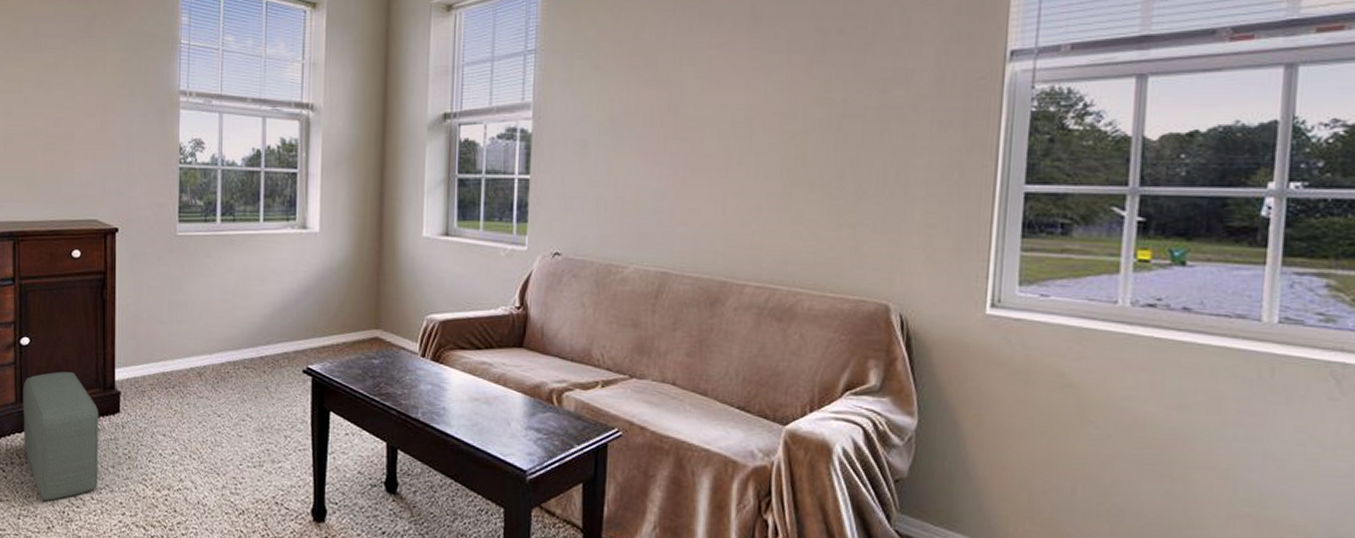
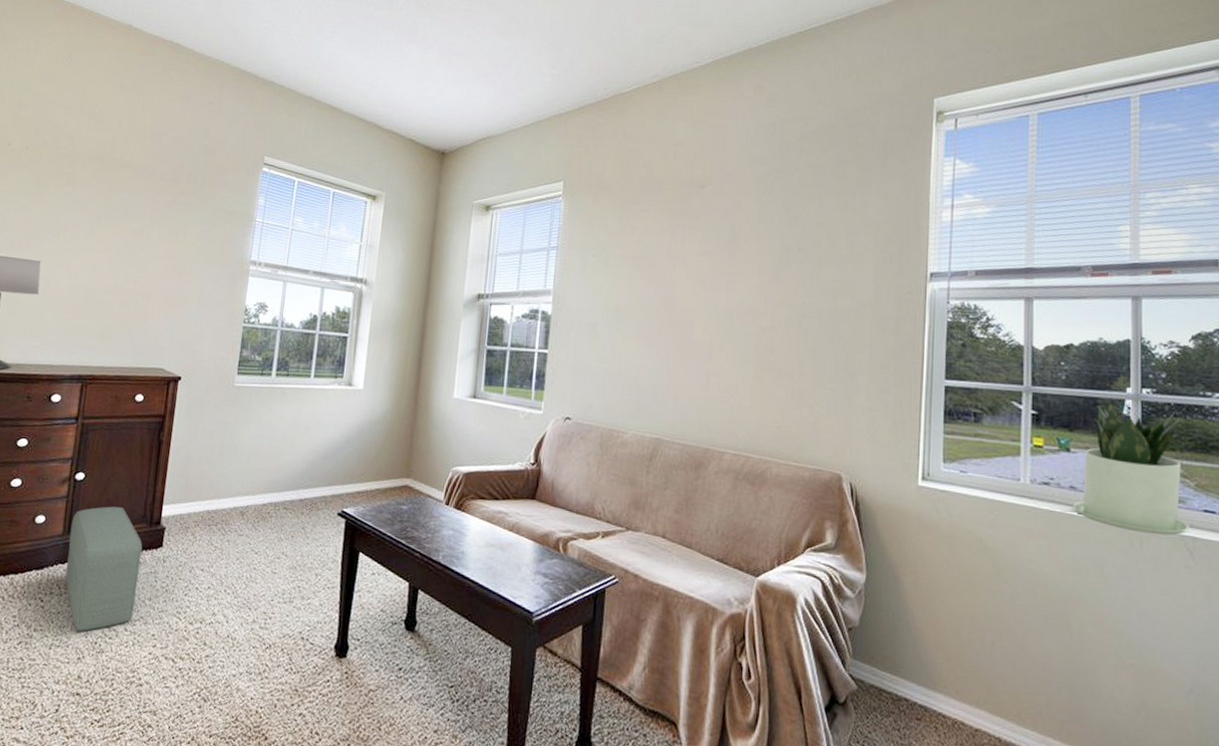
planter: none [1185,204,1341,362] -> present [1073,404,1190,536]

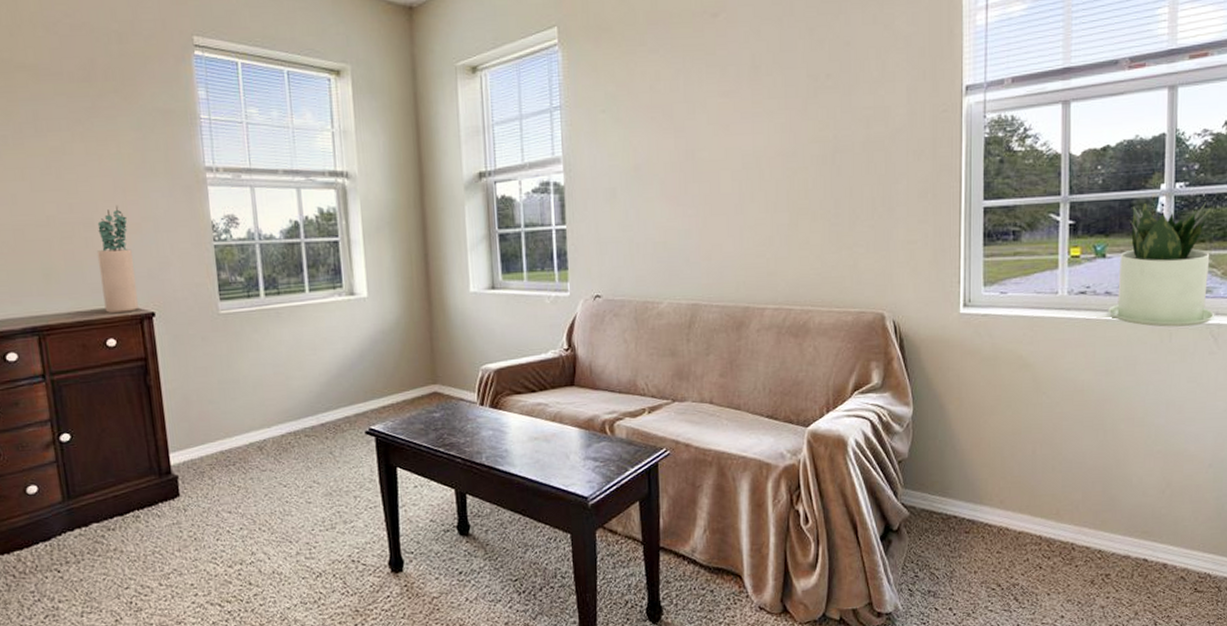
pouf: present [65,506,143,632] -> none [69,463,165,594]
vase: none [141,282,179,374] -> present [96,205,139,314]

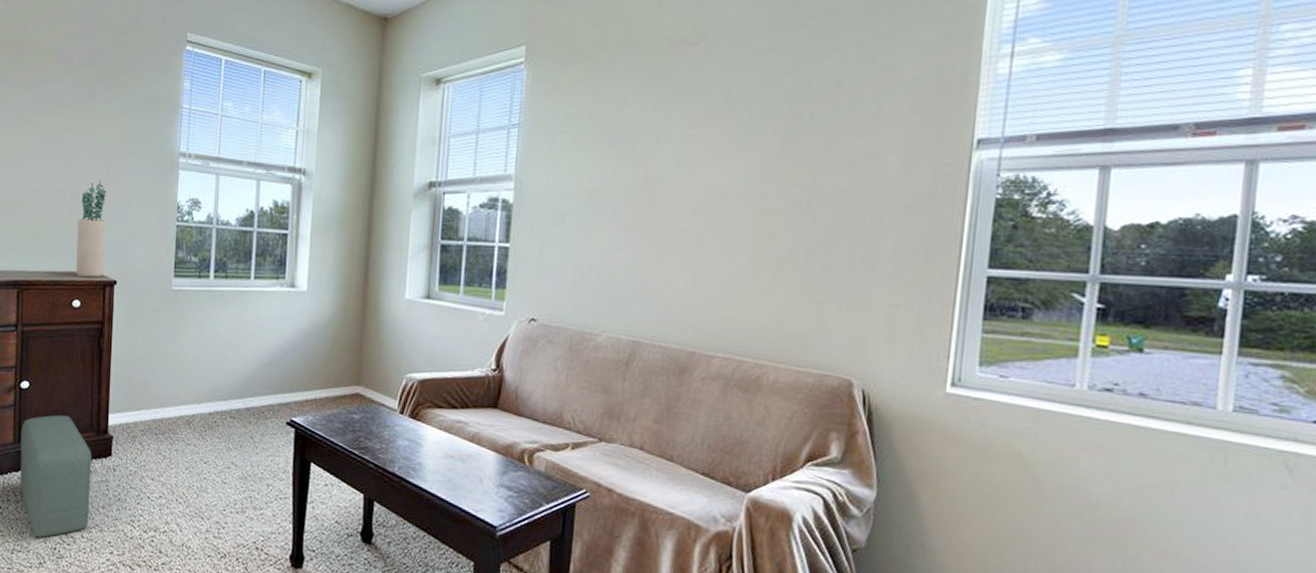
pouf: none [69,463,165,594] -> present [20,415,92,538]
planter: present [1108,202,1215,327] -> none [1141,295,1297,451]

